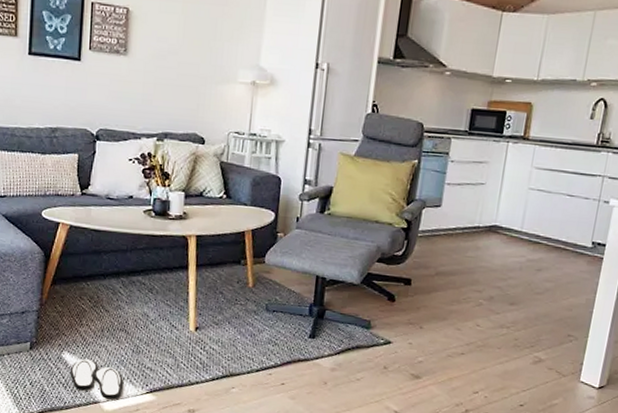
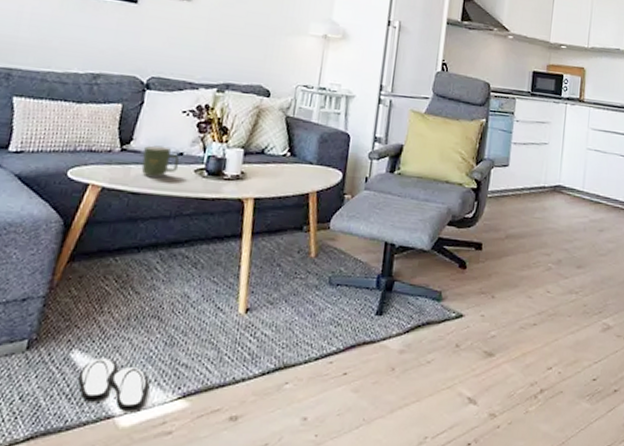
mug: none [99,189,130,217] -> present [141,145,179,177]

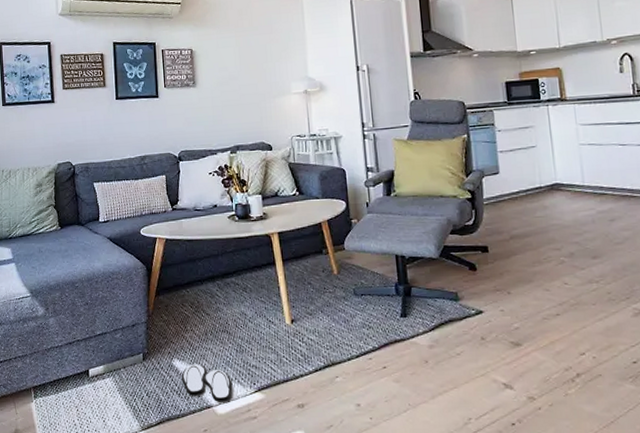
mug: present [141,145,179,177] -> none [188,202,215,227]

